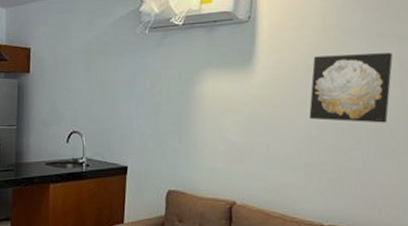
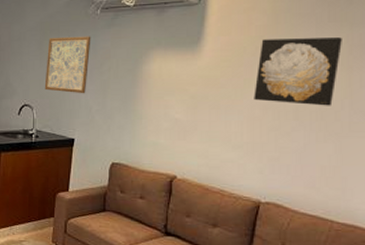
wall art: none [93,57,141,118] -> present [44,36,91,94]

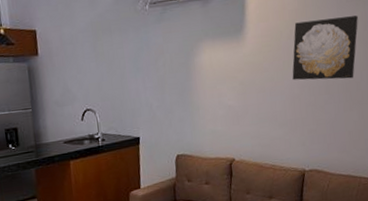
wall art: present [44,36,91,94] -> none [101,33,145,93]

